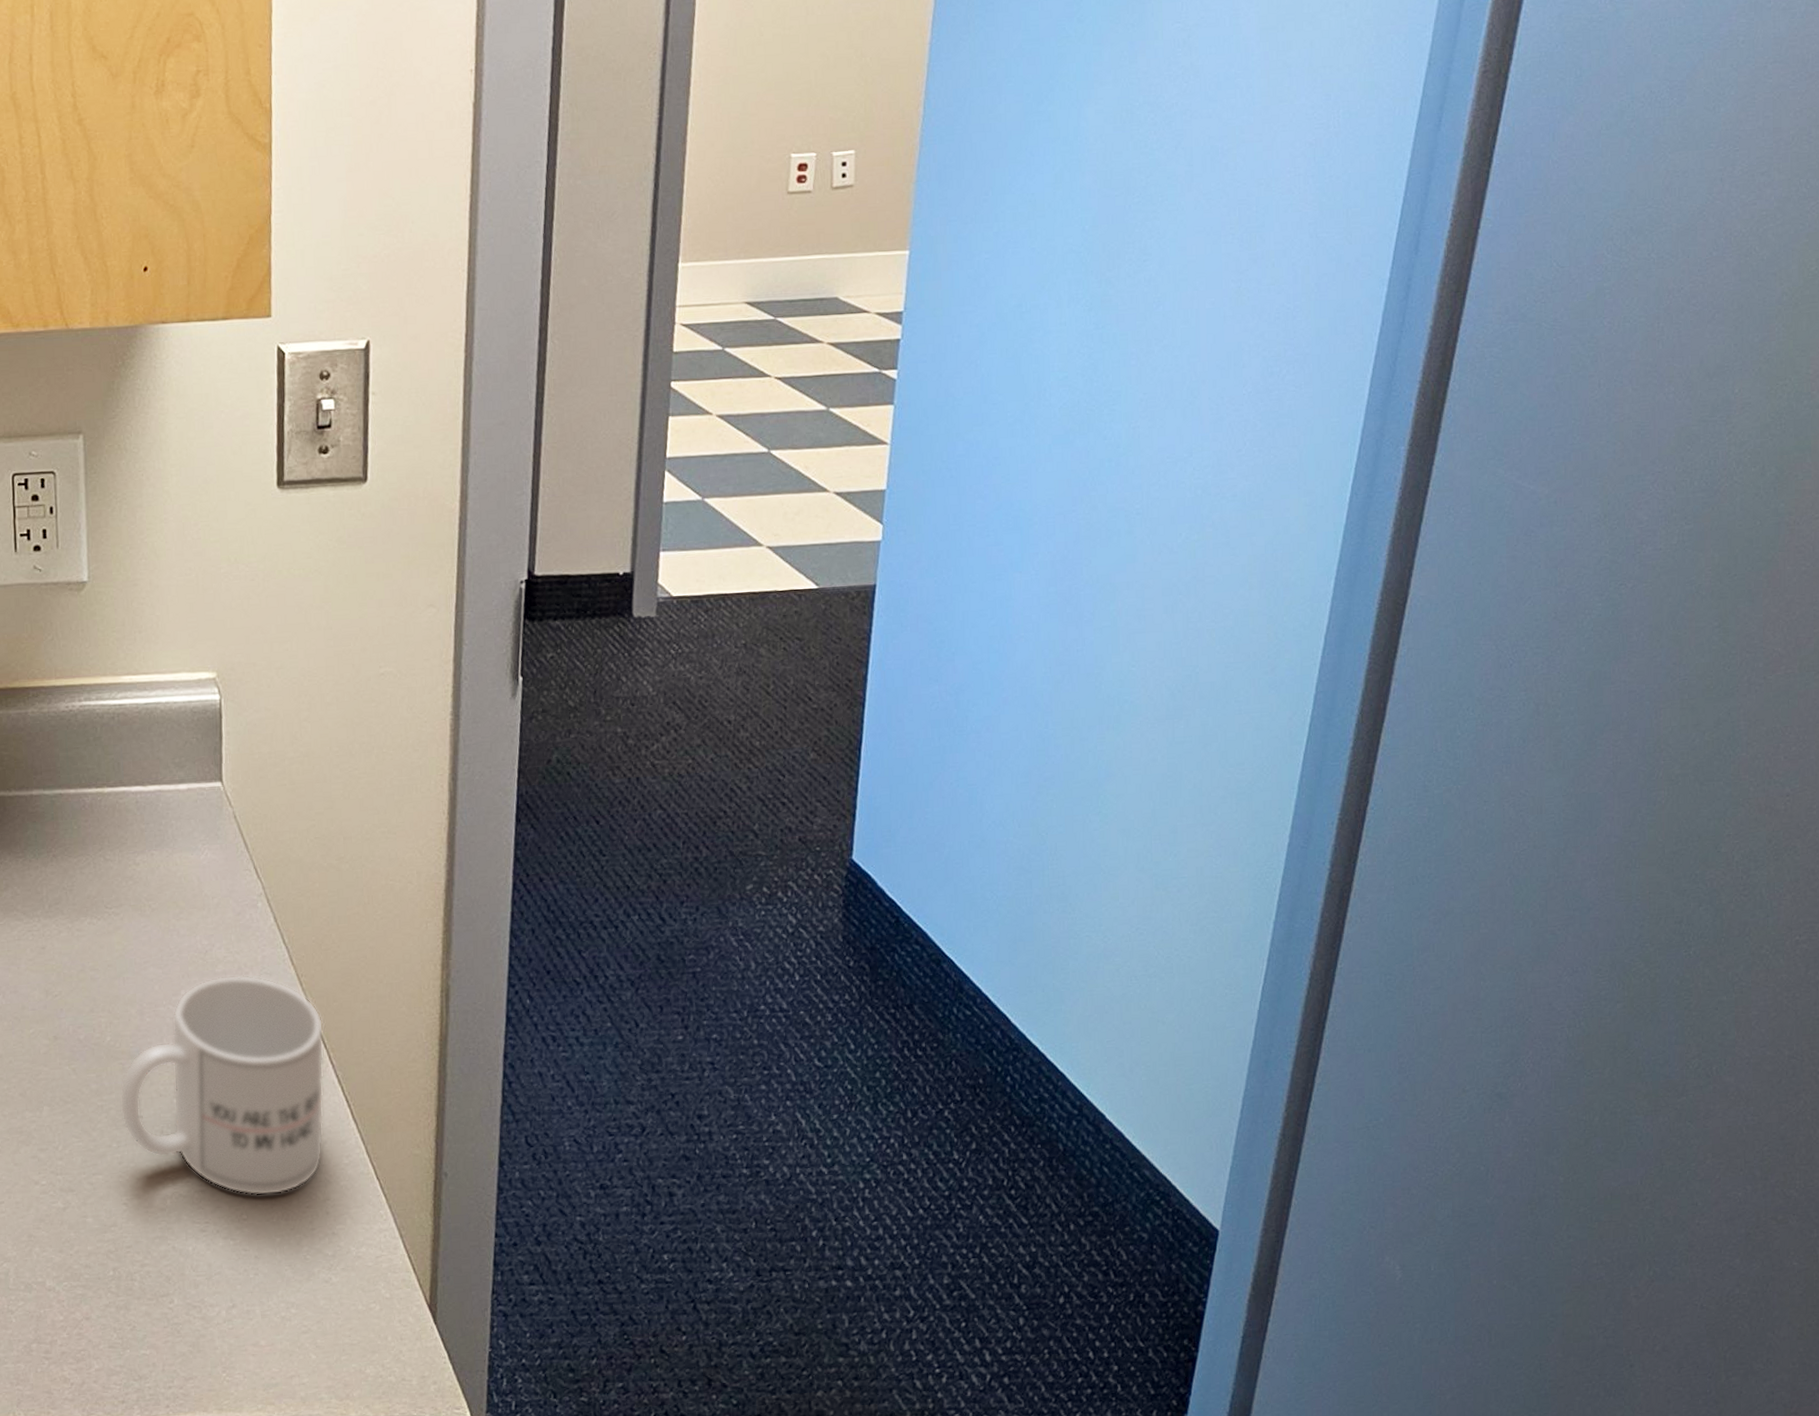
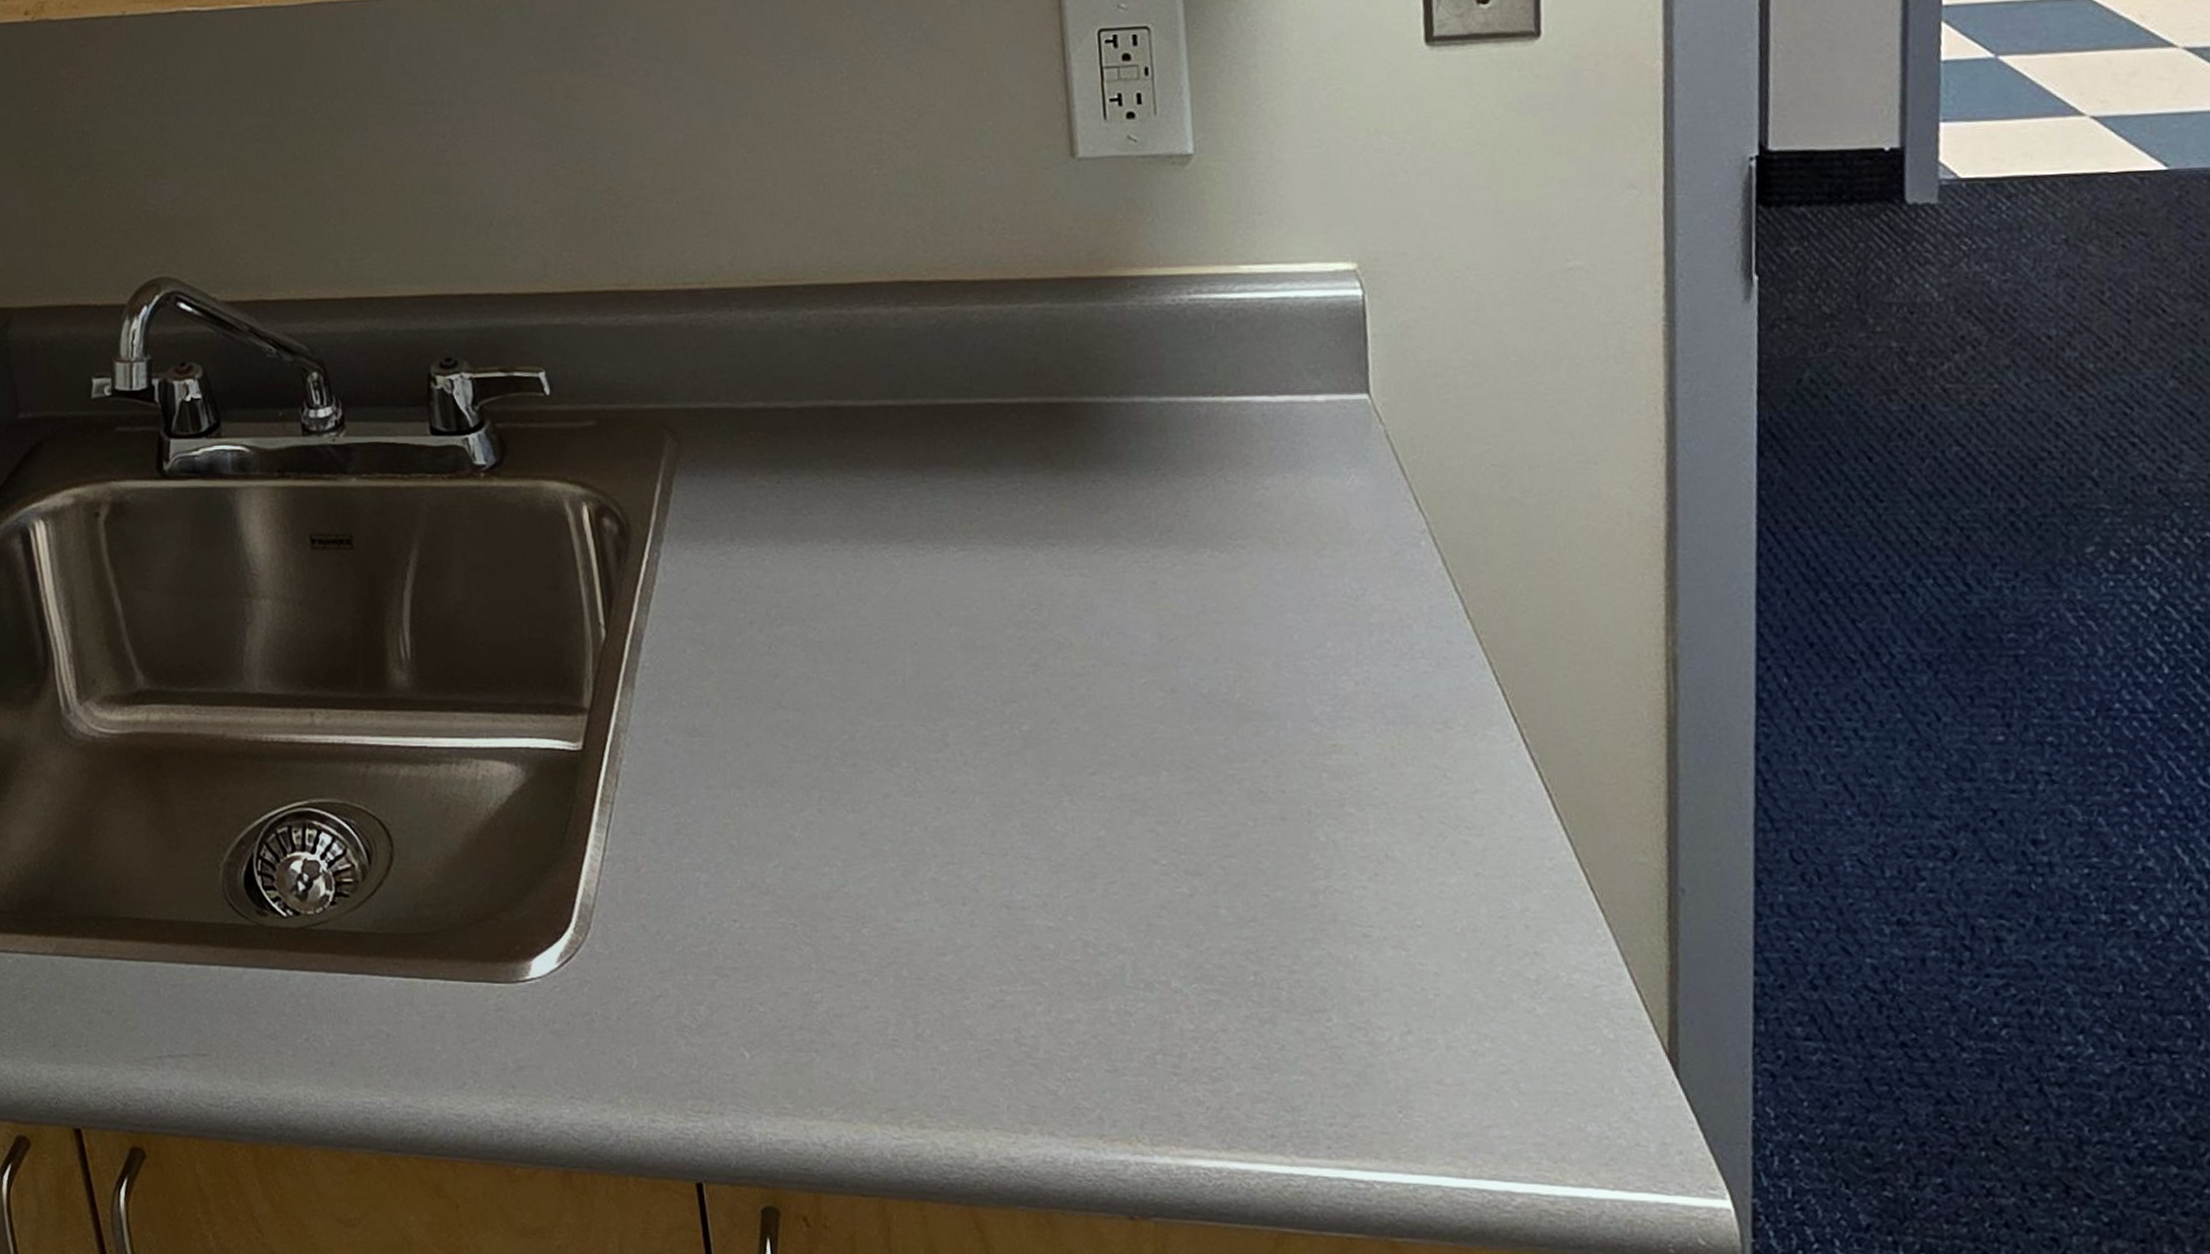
mug: present [119,975,324,1196] -> none [1254,627,1519,899]

